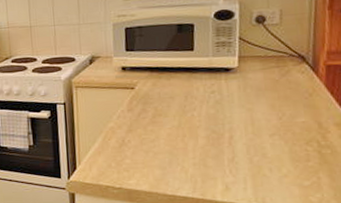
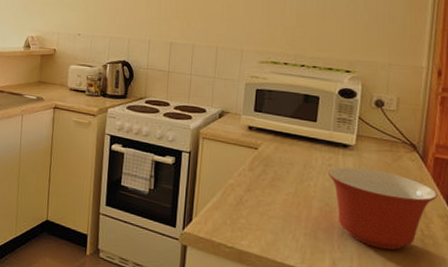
mixing bowl: none [211,88,333,167] -> present [327,166,438,250]

